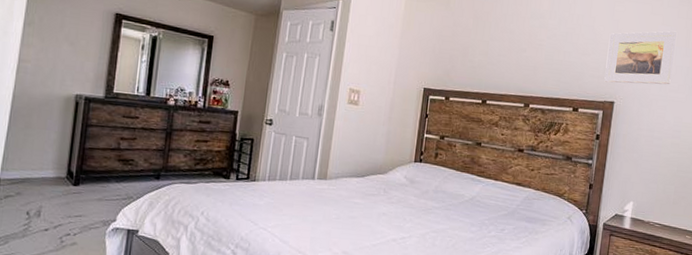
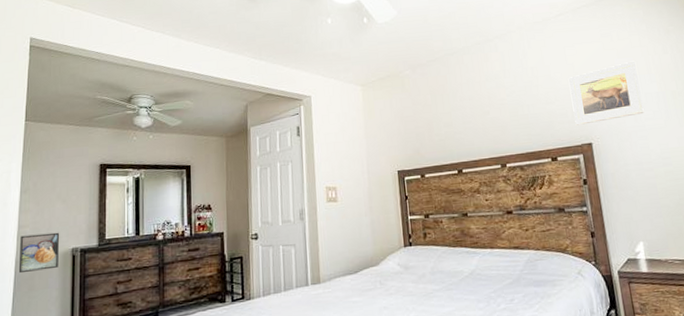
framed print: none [15,70,64,111] -> present [18,232,60,274]

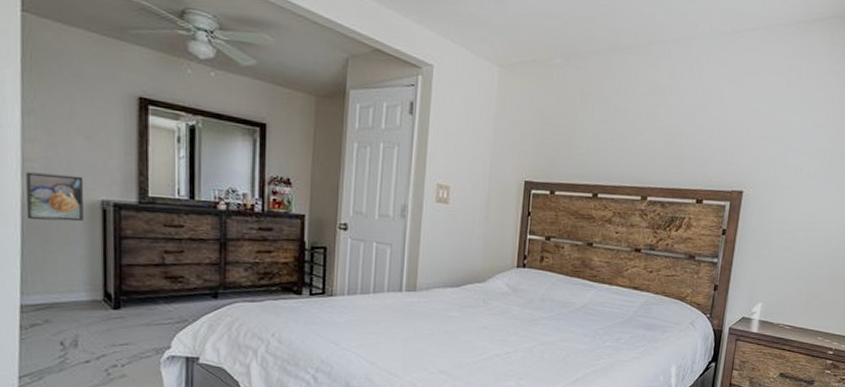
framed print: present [568,61,644,126] -> none [732,106,816,170]

